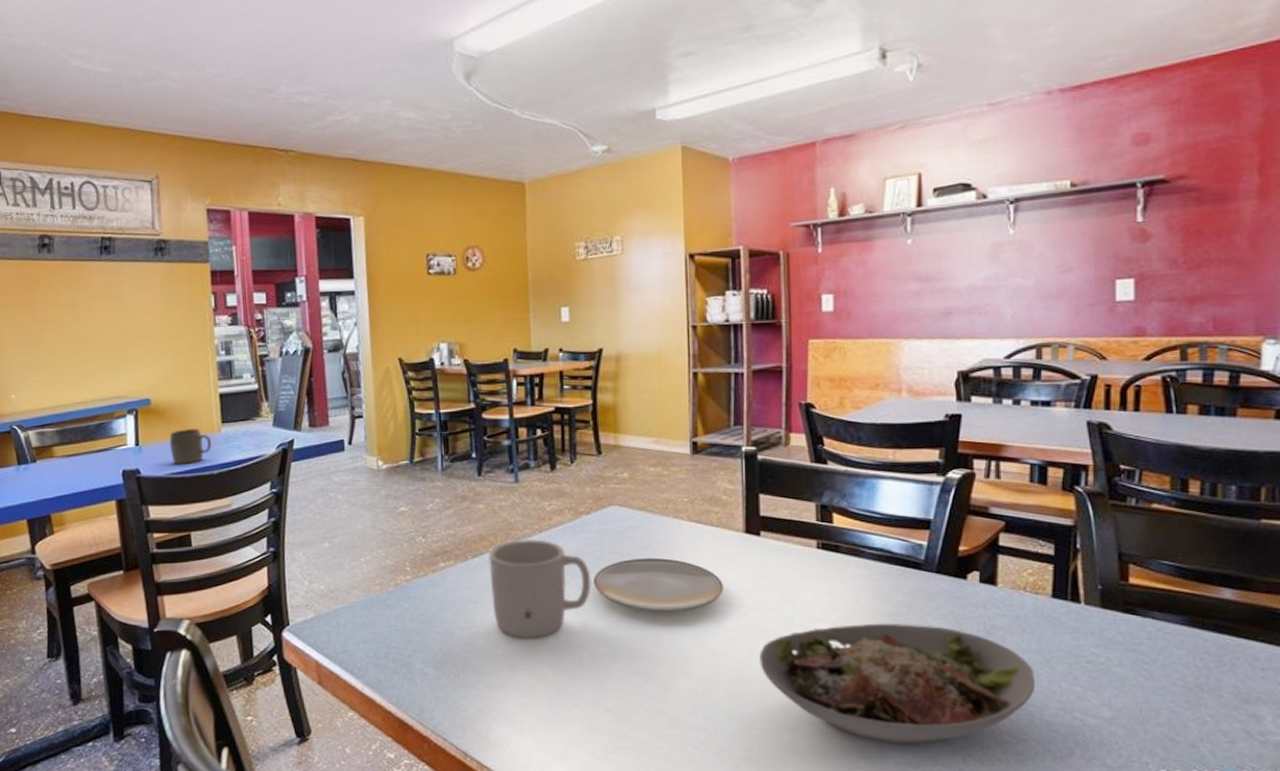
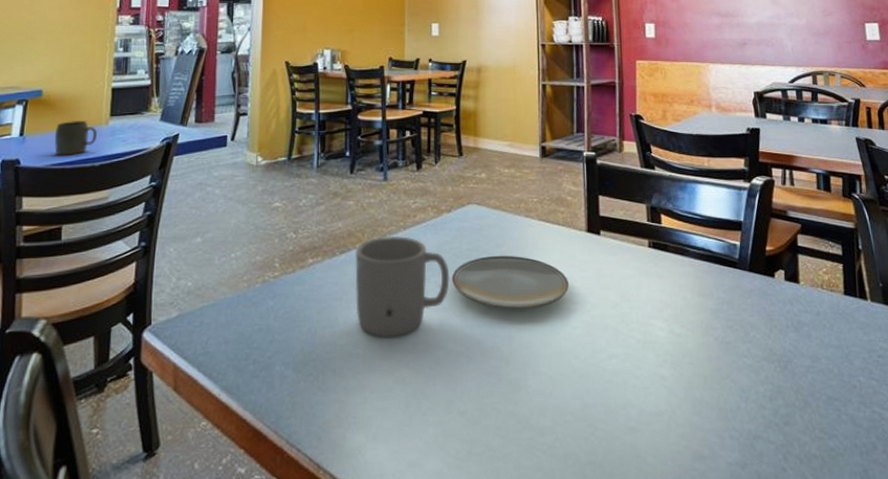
salad: present [758,623,1036,746] -> none [600,319,839,445]

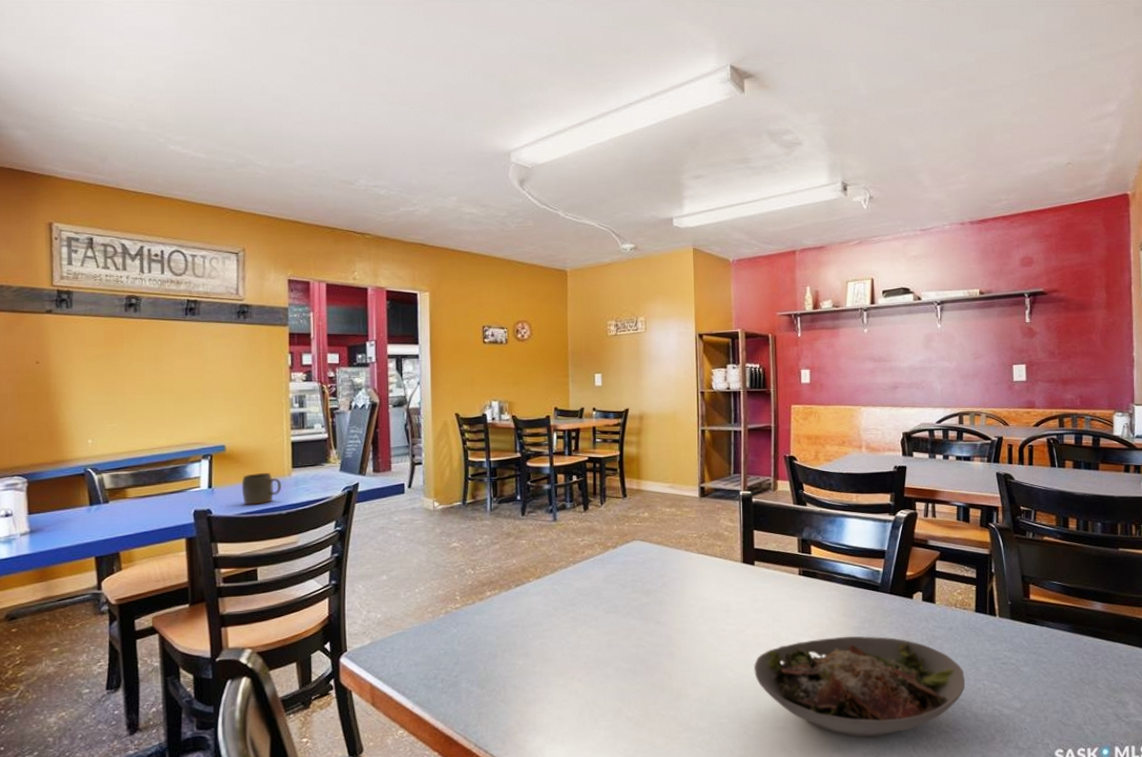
mug: present [355,235,450,339] -> none [529,570,617,658]
plate: present [451,255,570,310] -> none [618,584,726,632]
salad: none [600,319,839,445] -> present [753,636,966,738]

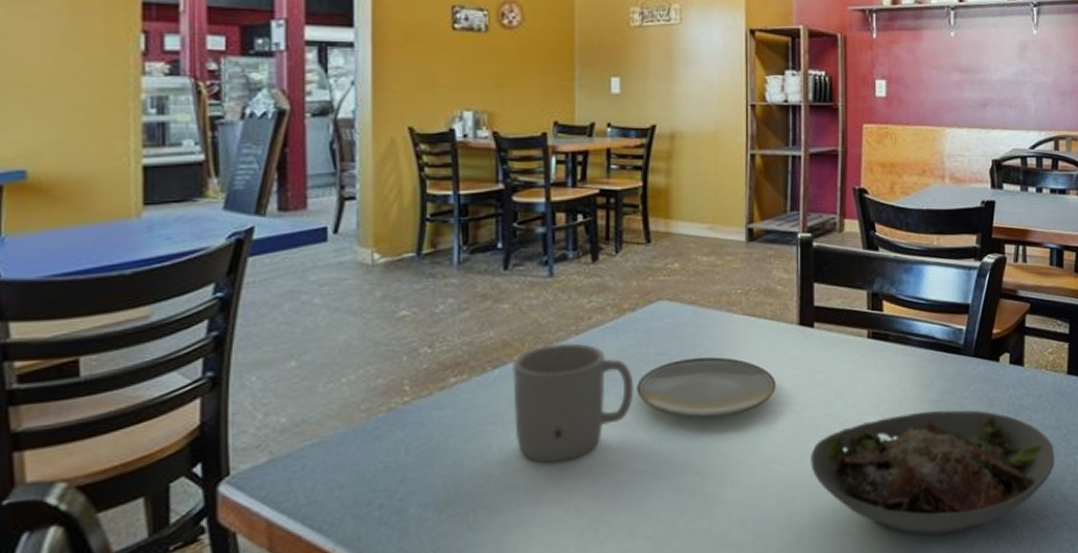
mug: present [241,473,281,505] -> none [53,213,124,262]
mug: none [529,570,617,658] -> present [513,342,634,464]
plate: none [618,584,726,632] -> present [635,356,777,419]

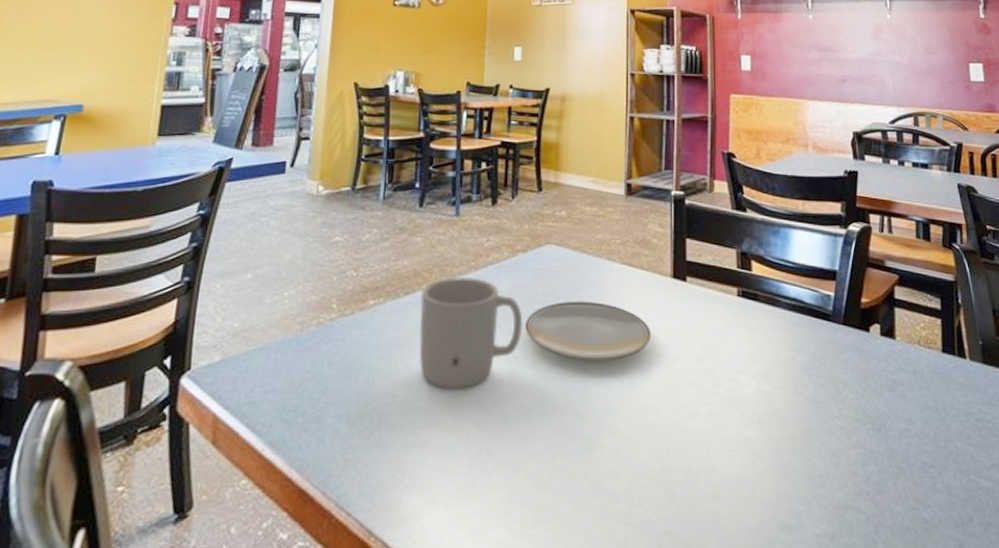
salad: present [809,409,1055,537] -> none [682,376,935,514]

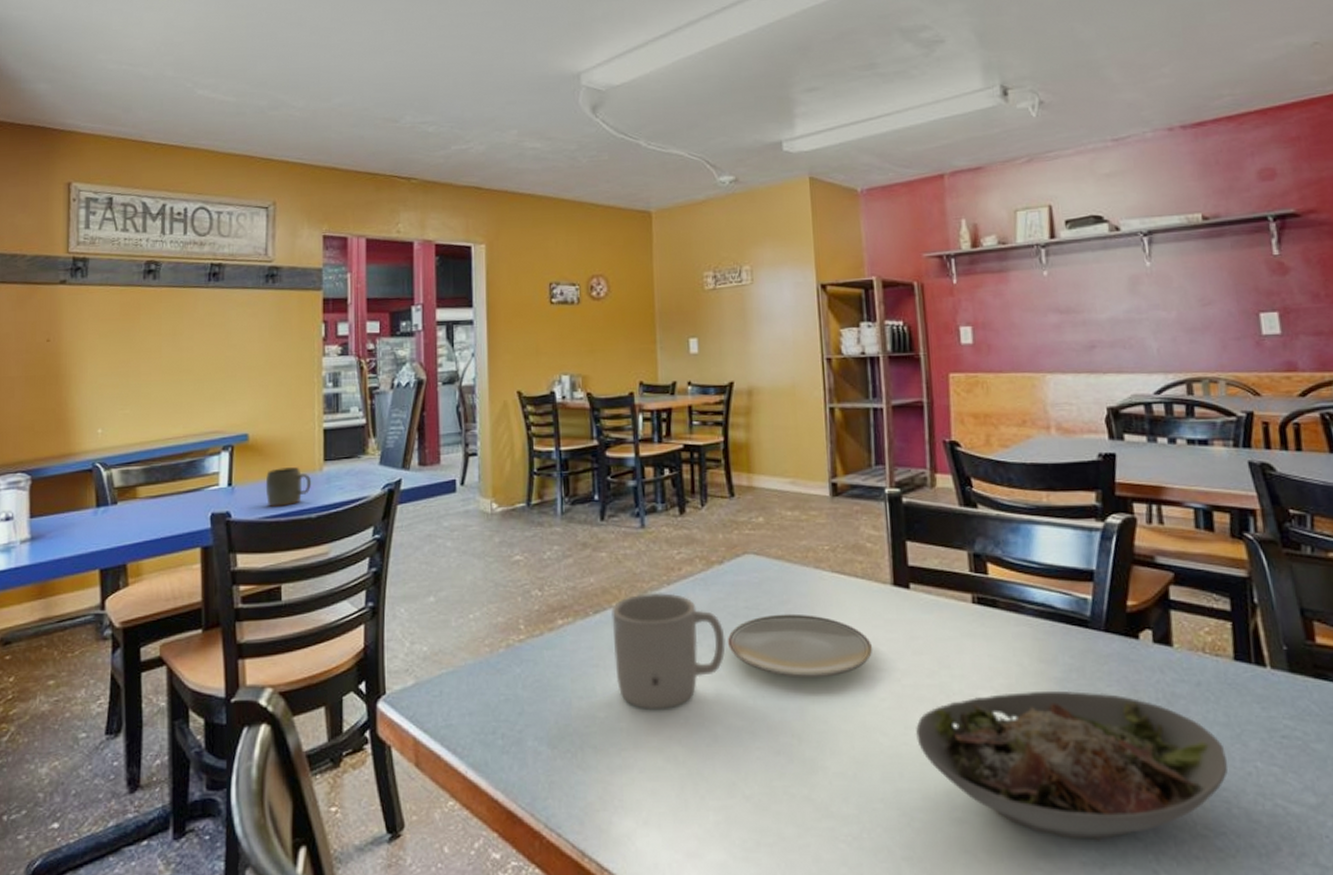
mug: none [93,140,142,178] -> present [265,467,311,507]
salad: none [682,376,935,514] -> present [915,690,1229,841]

